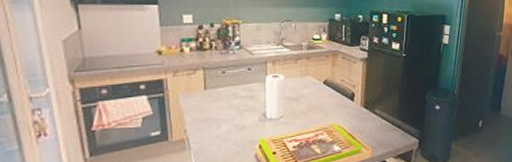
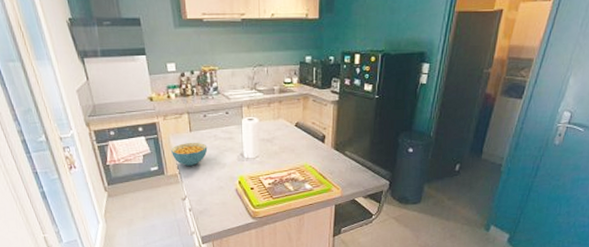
cereal bowl: none [178,101,224,129] -> present [170,142,208,166]

